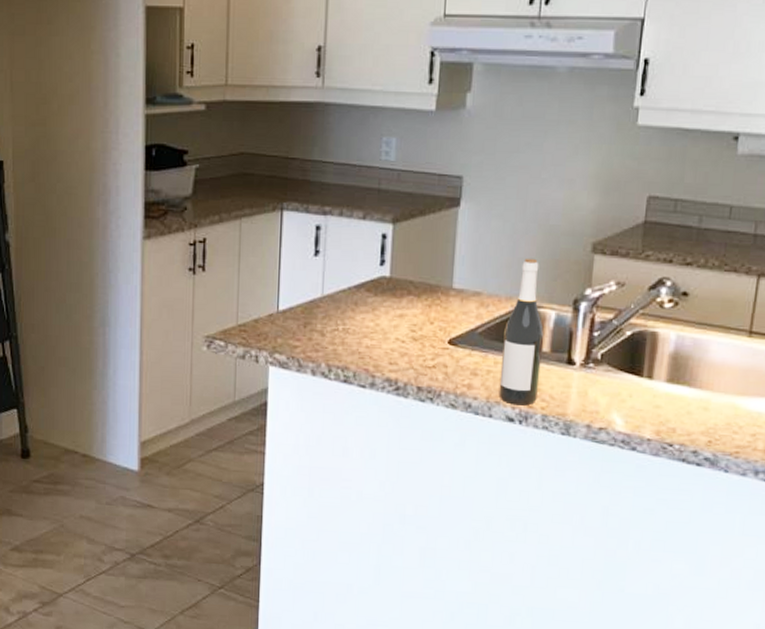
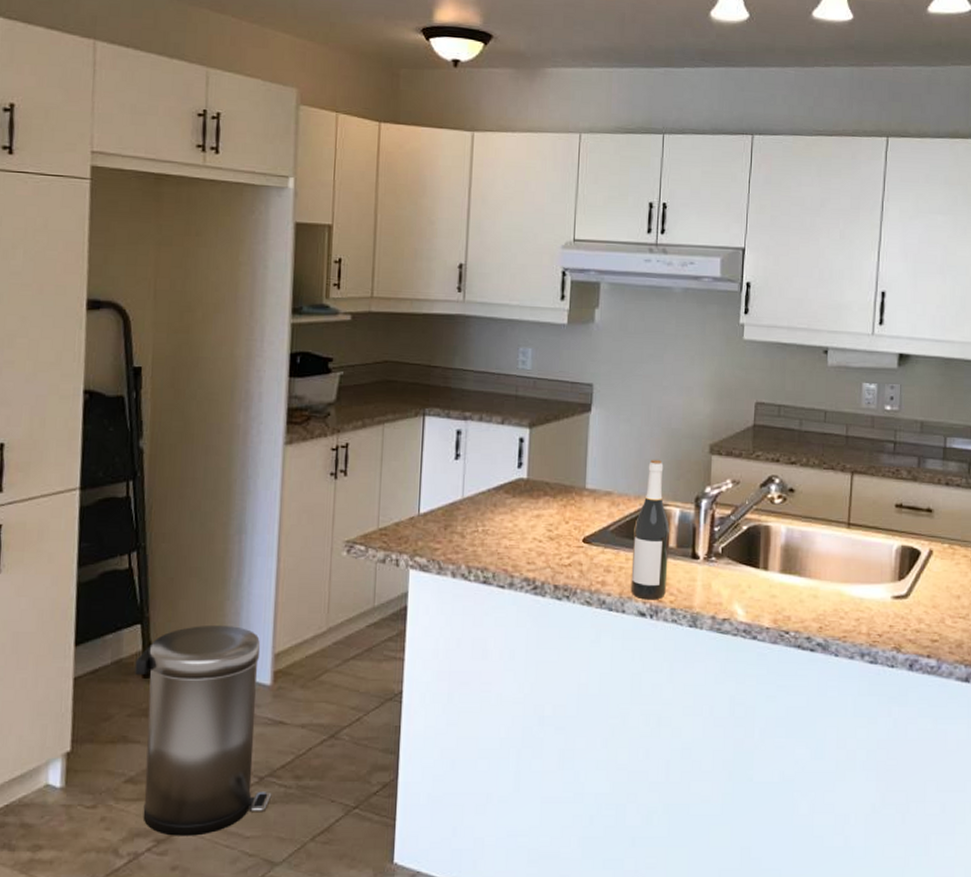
pedal bin: none [14,412,143,602] -> present [134,626,272,836]

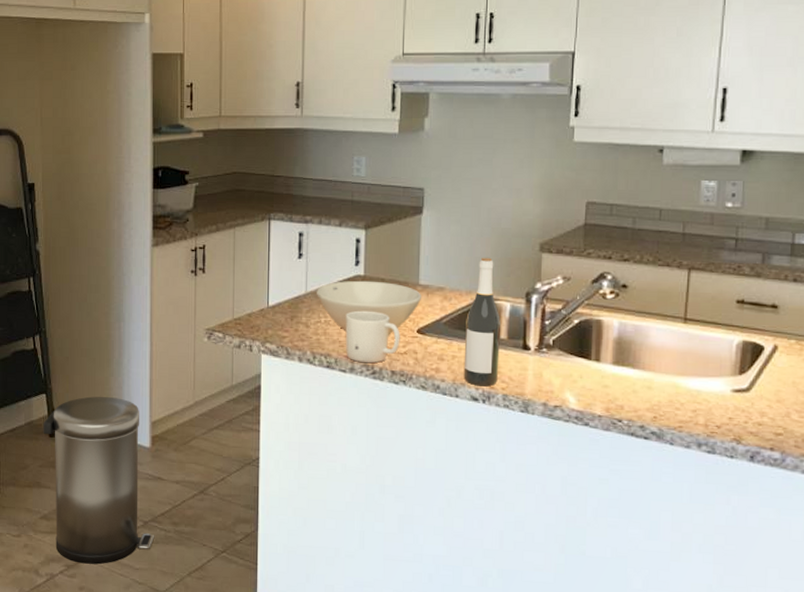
bowl: none [474,484,588,546] -> present [317,280,421,335]
mug: none [504,518,565,578] -> present [345,310,400,364]

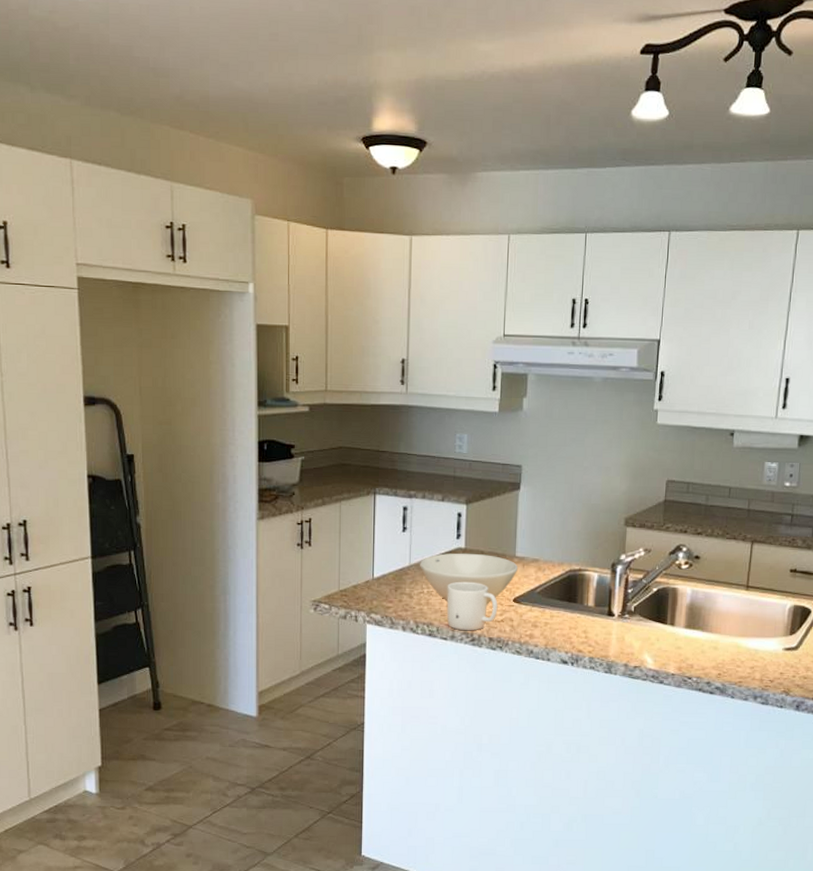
pedal bin: present [43,396,155,565] -> none [147,669,262,832]
wine bottle: present [463,257,502,387] -> none [554,531,590,650]

